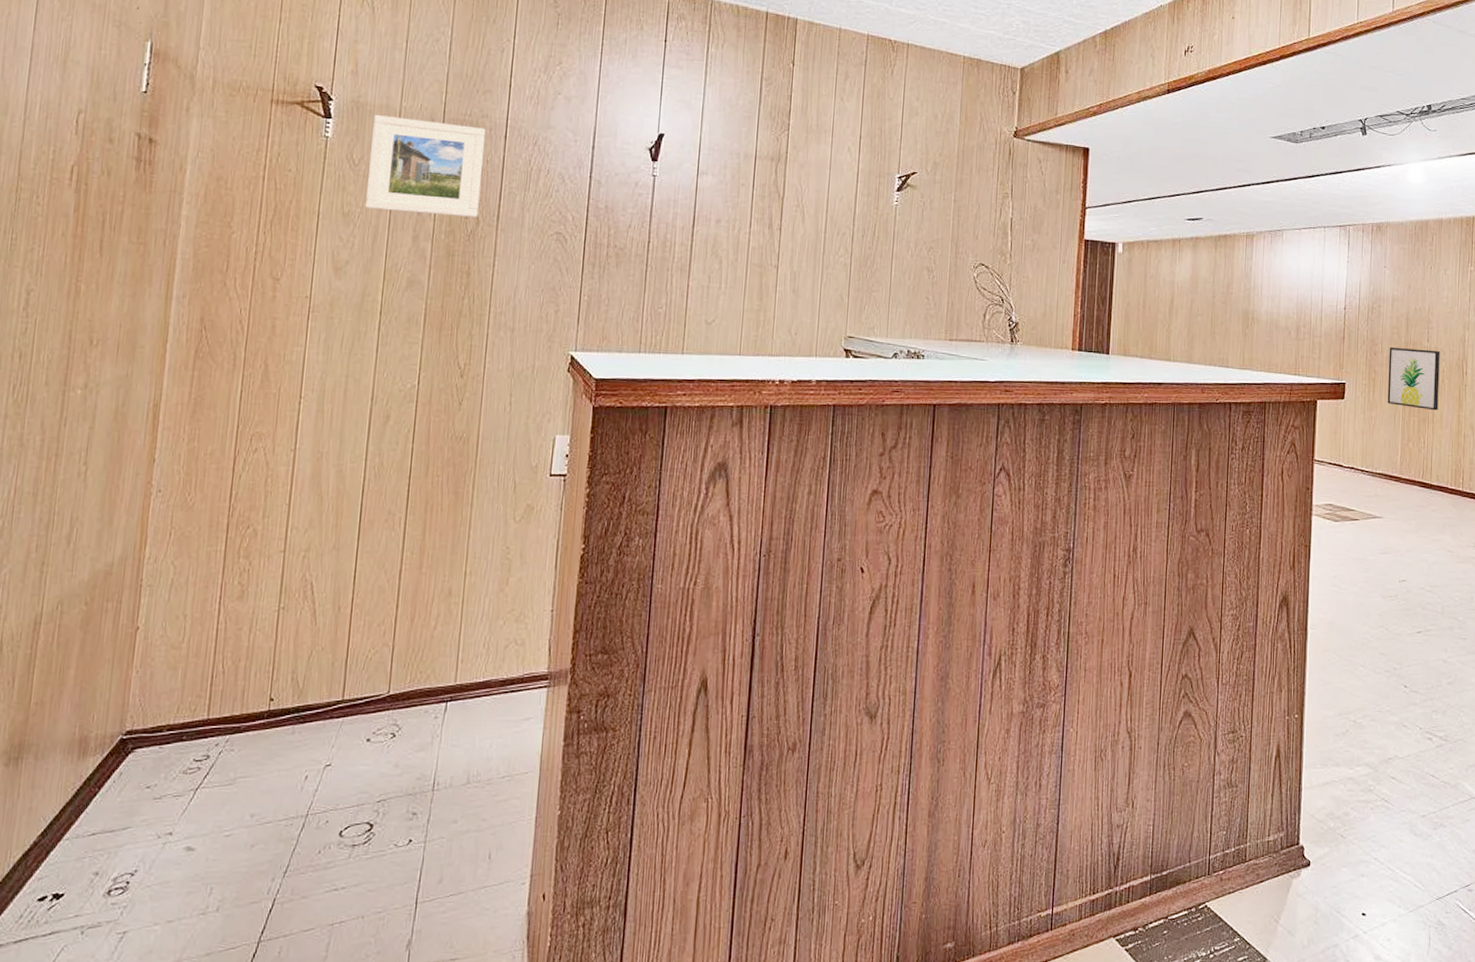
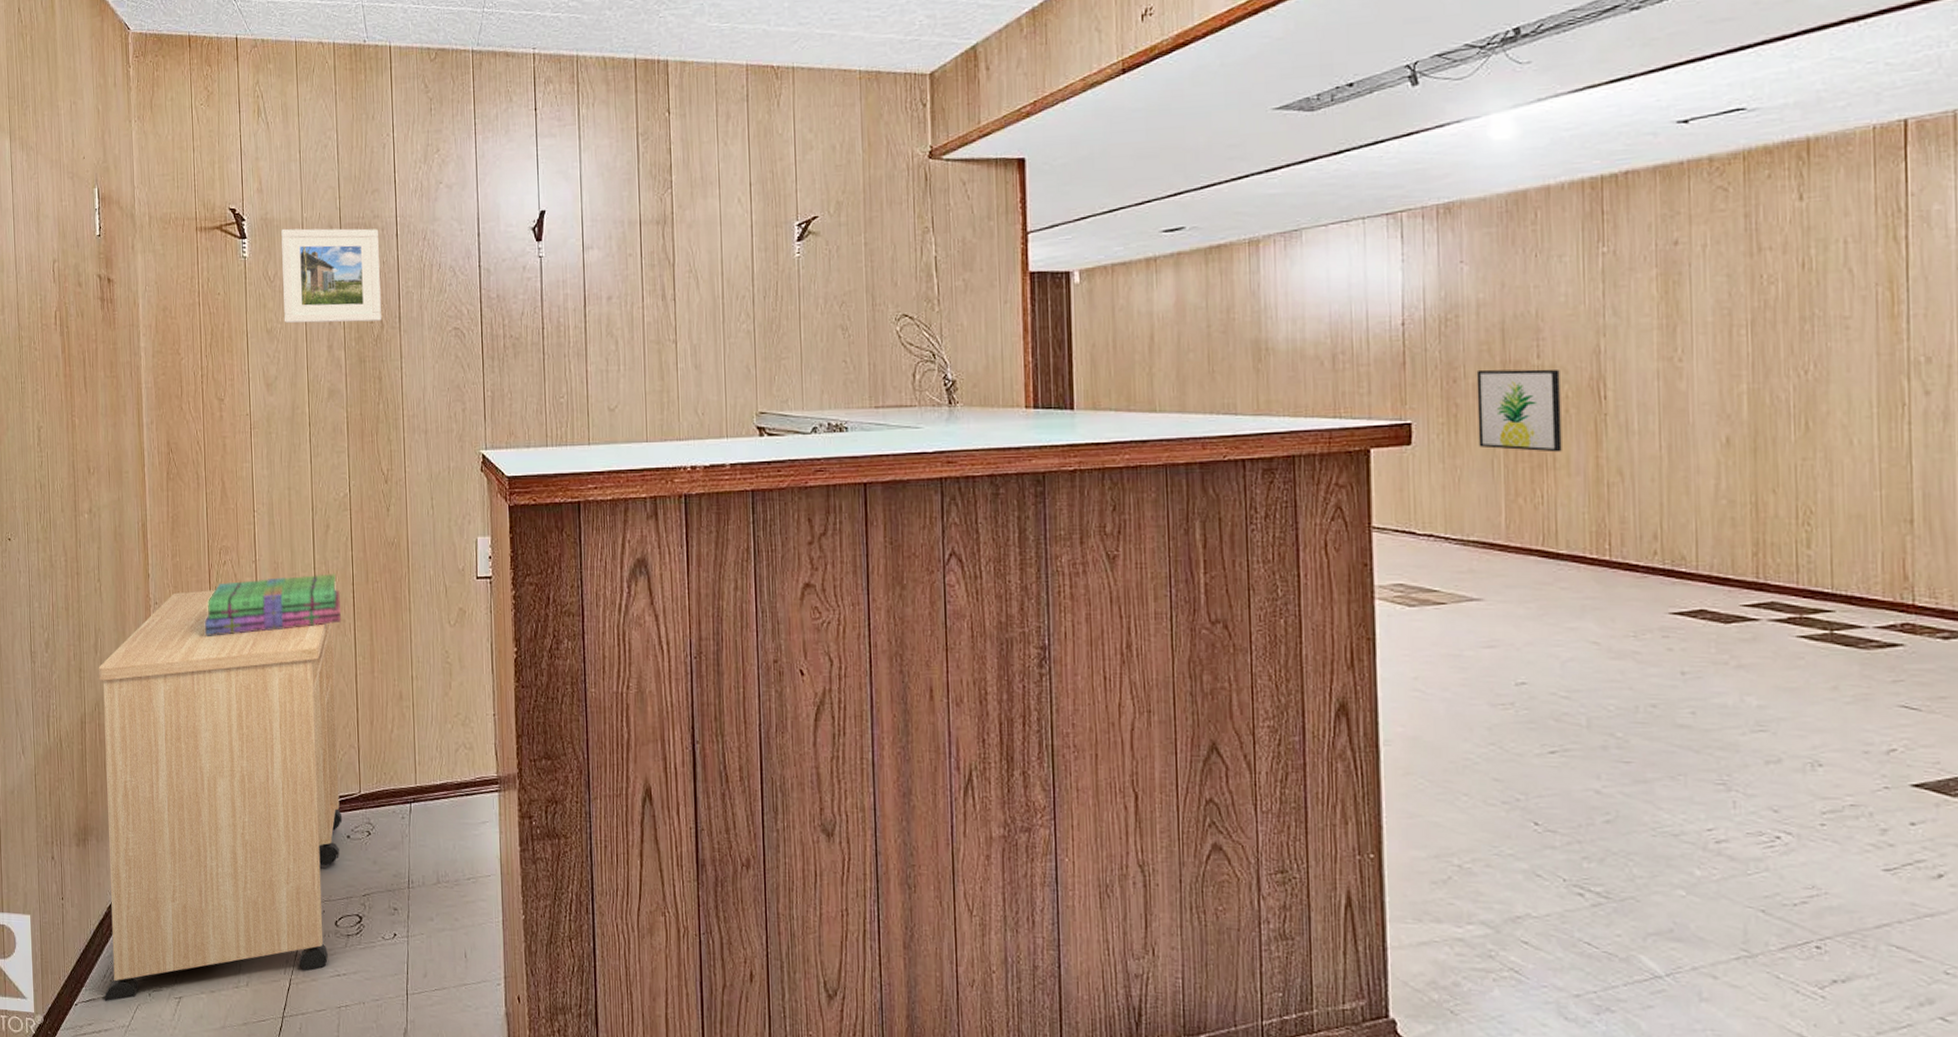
desk: none [17,473,391,947] -> present [98,580,343,1002]
stack of books: none [218,466,394,528] -> present [204,574,341,636]

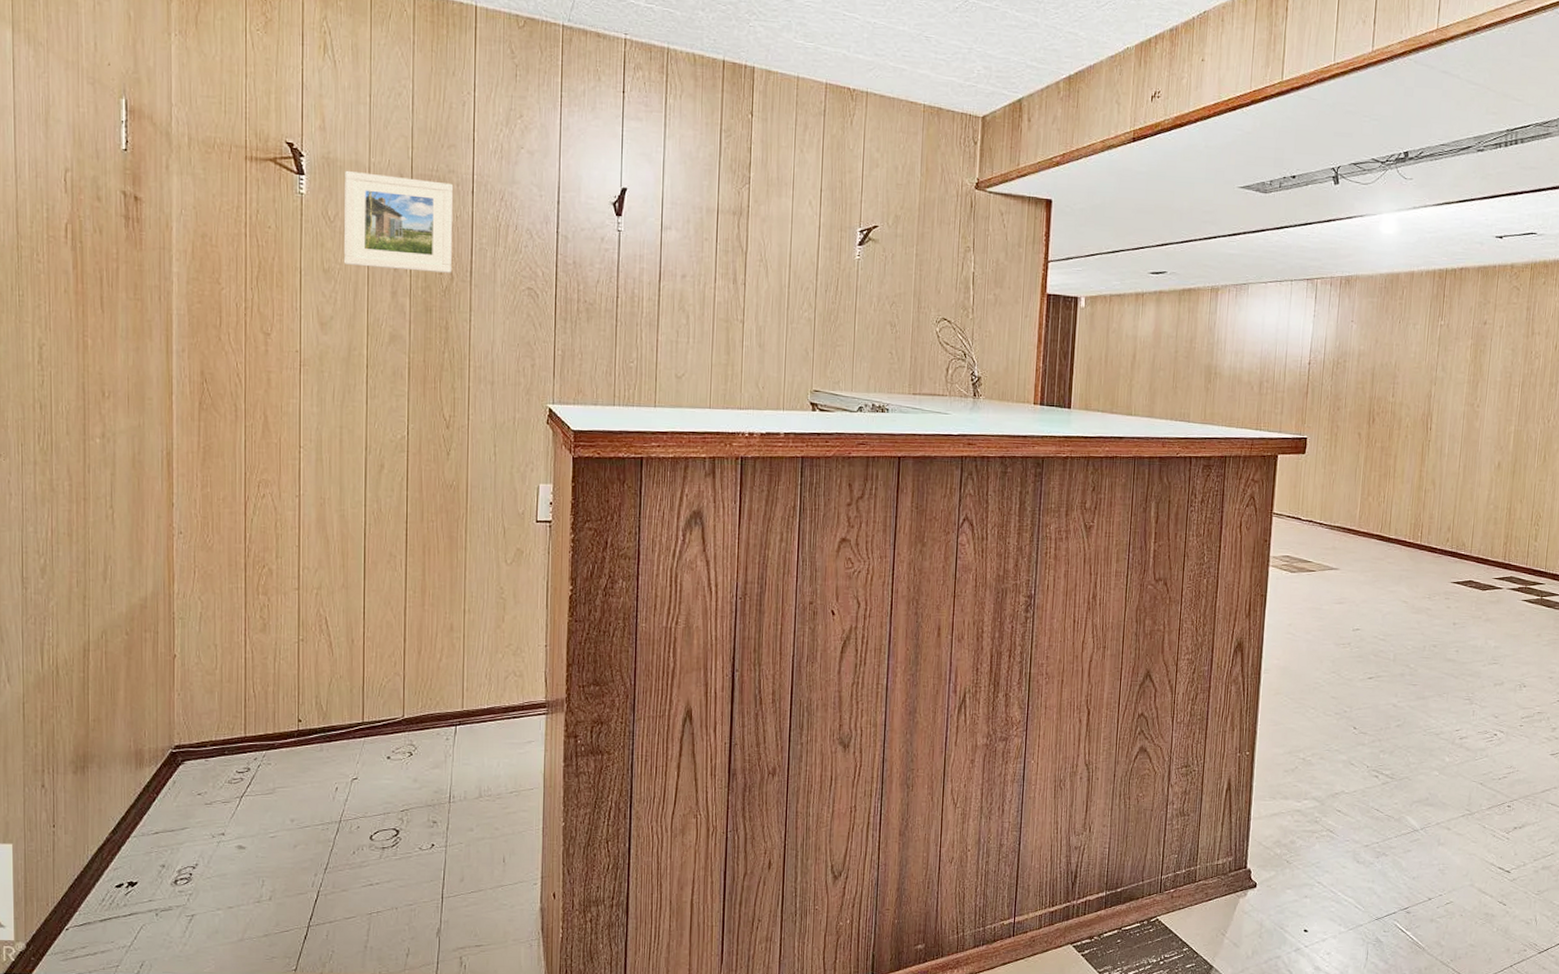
desk: present [98,580,343,1002] -> none [103,518,389,925]
stack of books: present [204,574,341,636] -> none [237,511,393,567]
wall art: present [1476,369,1562,453] -> none [1348,402,1405,466]

